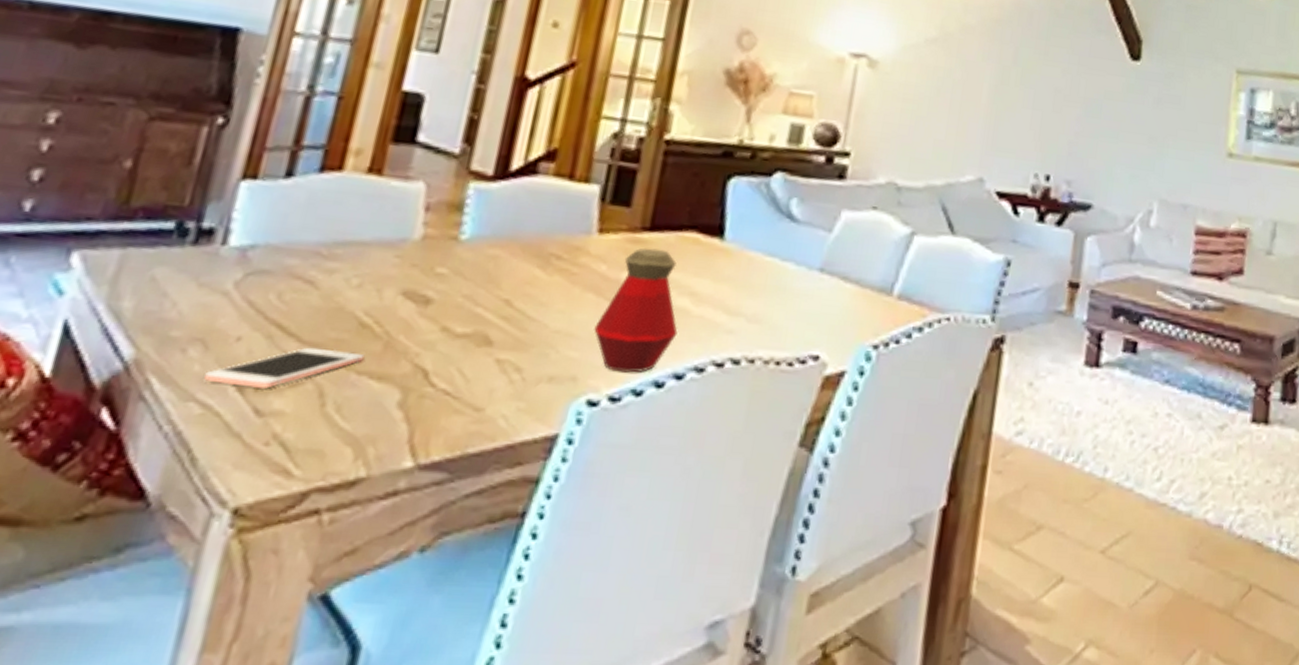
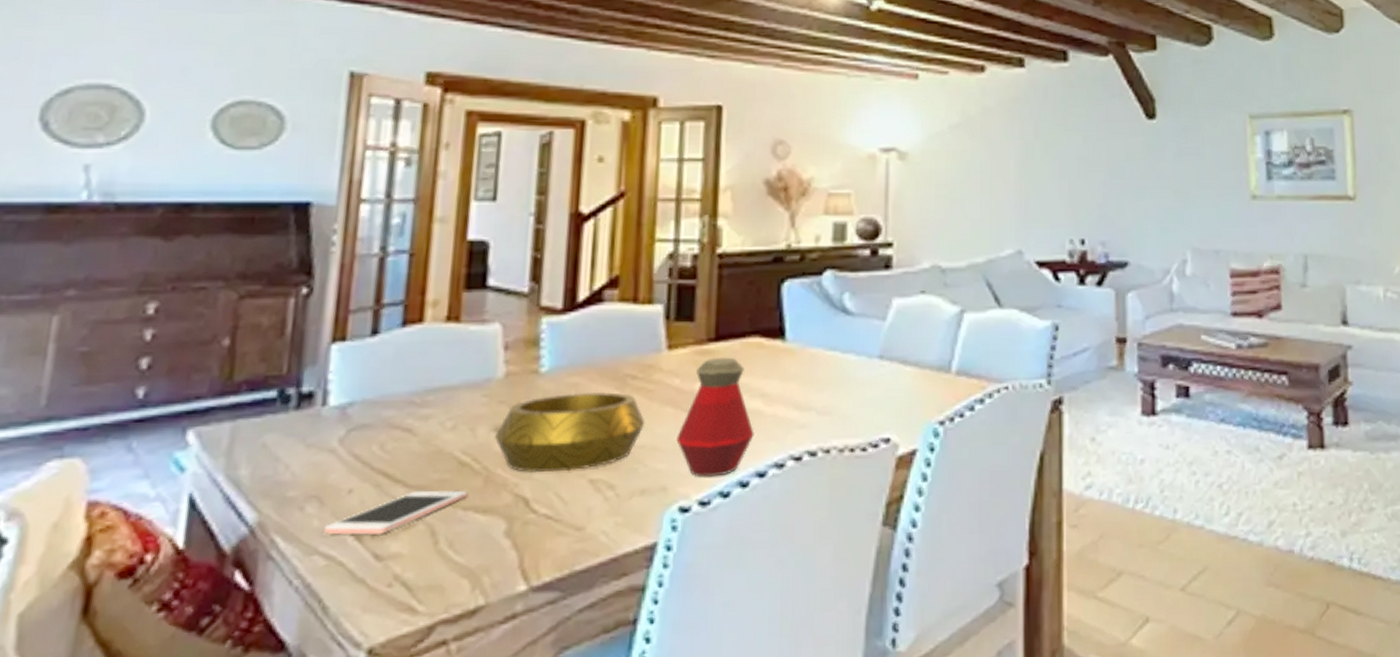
decorative bowl: none [401,264,565,348] -> present [495,391,646,472]

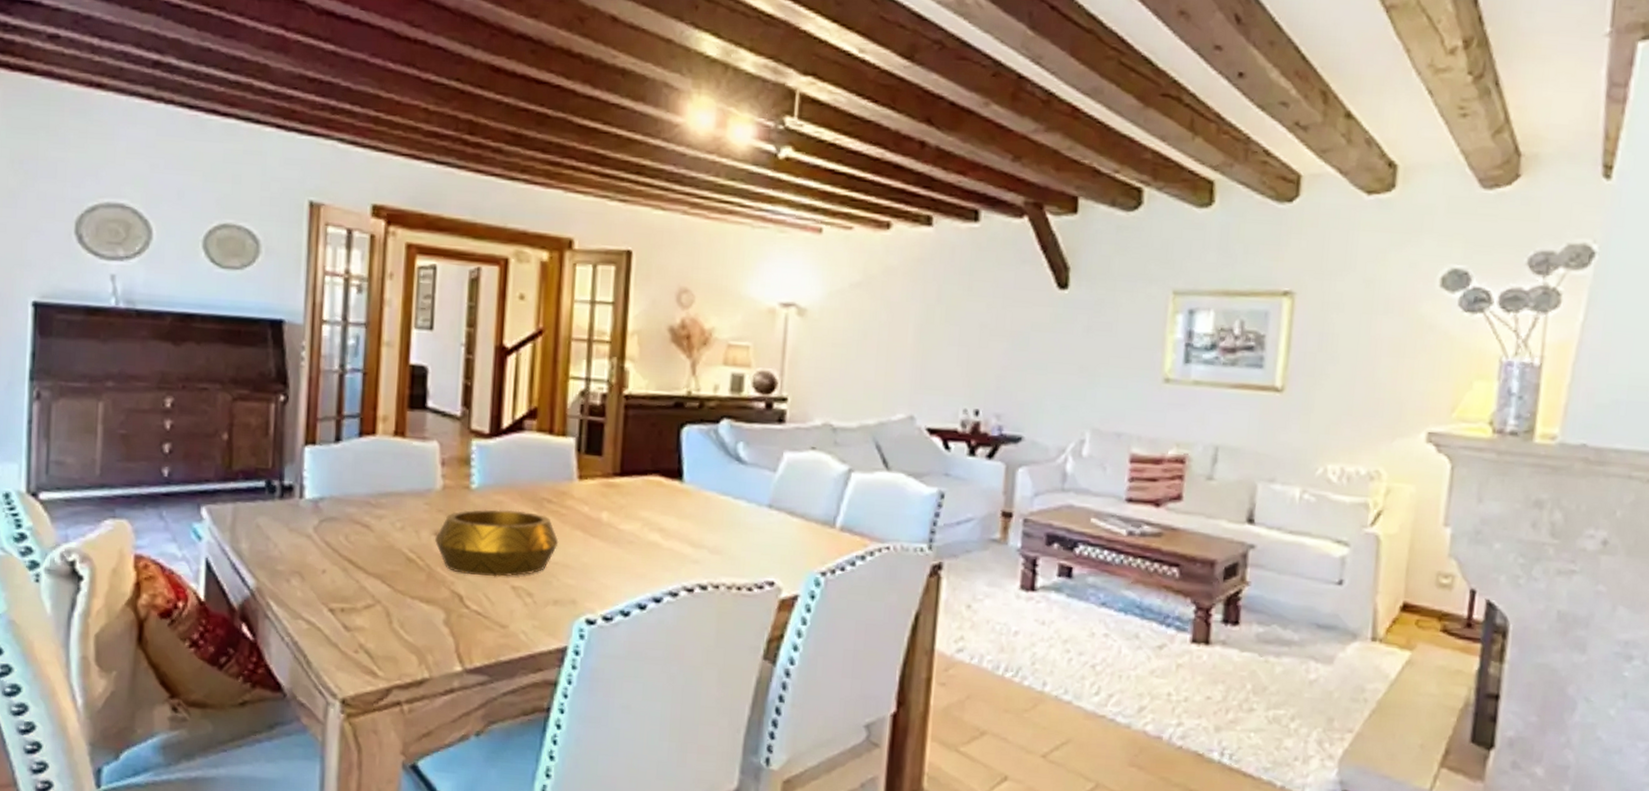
cell phone: present [324,490,468,535] -> none [305,577,414,610]
bottle: present [676,357,754,477] -> none [585,491,653,597]

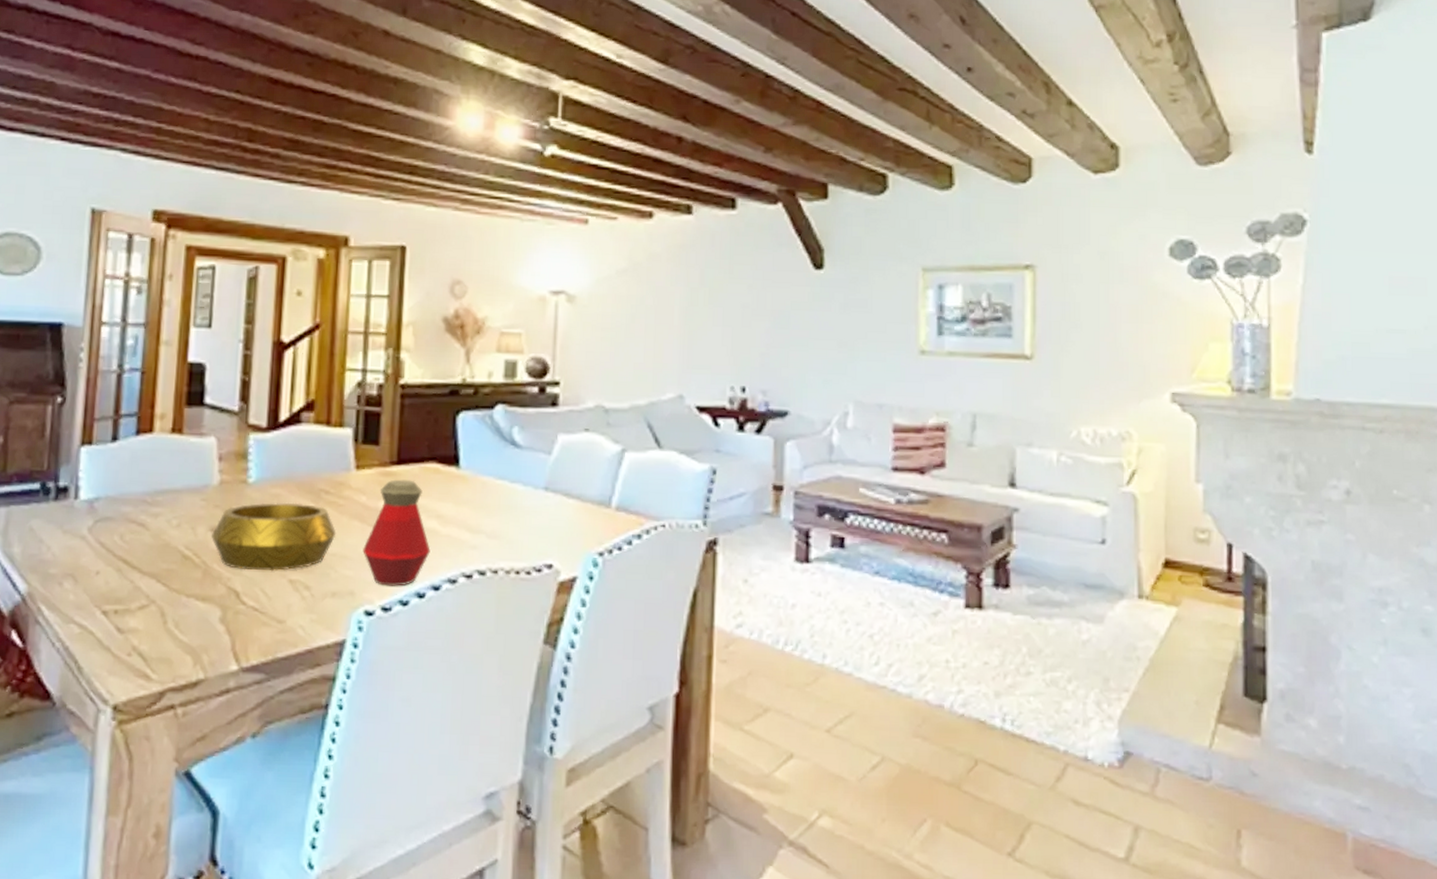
bottle: none [585,491,653,597] -> present [362,479,431,586]

